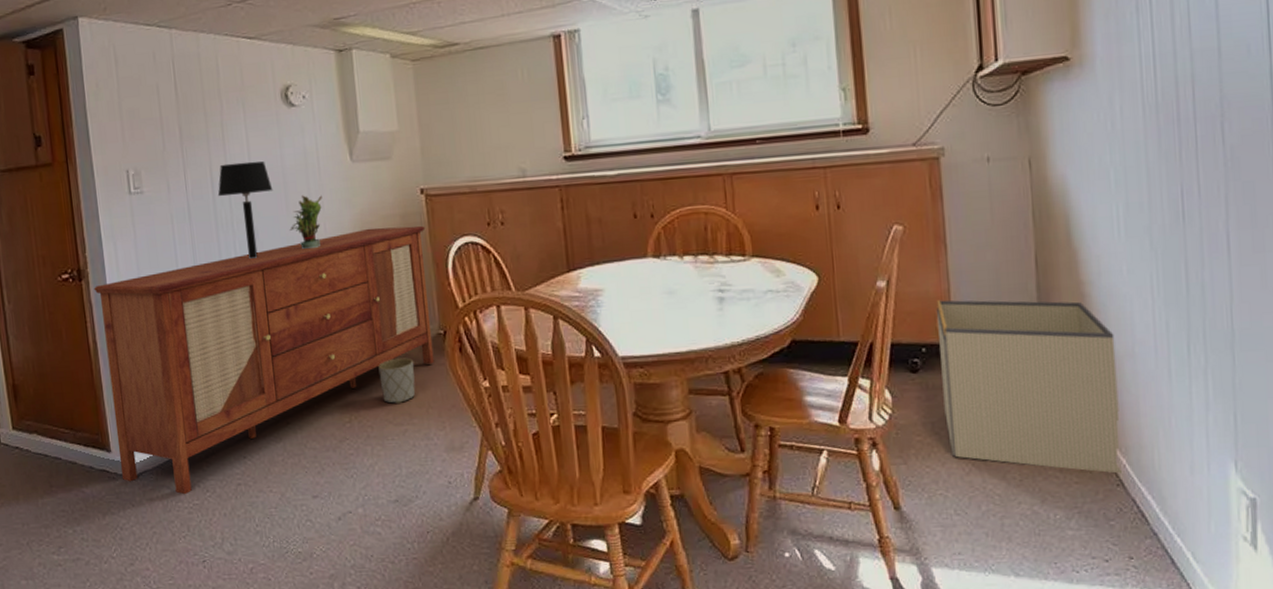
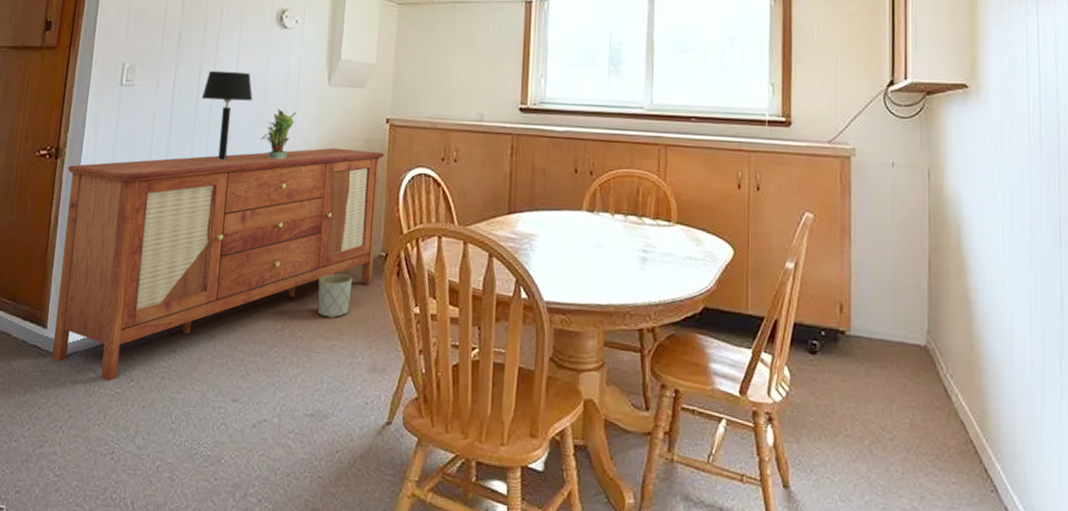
storage bin: present [936,300,1122,474] -> none [837,288,996,480]

